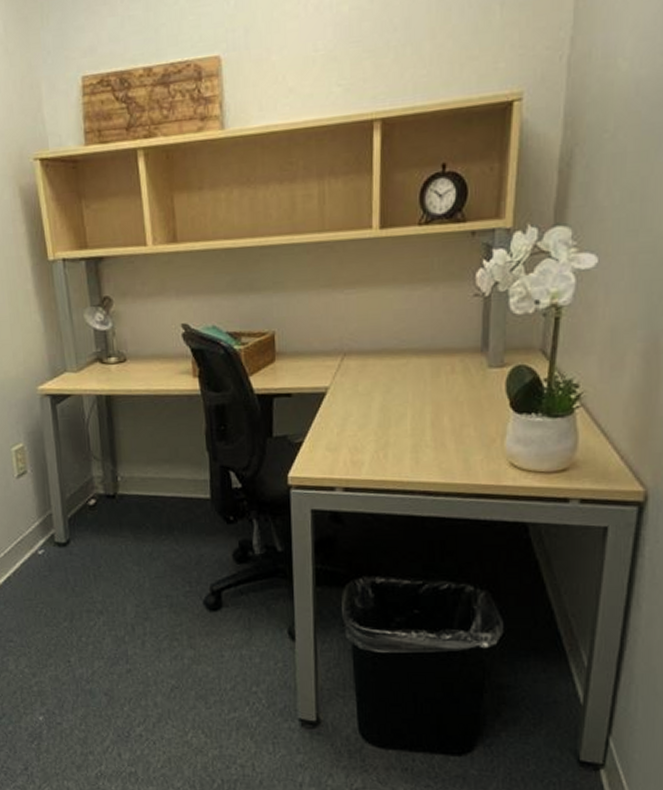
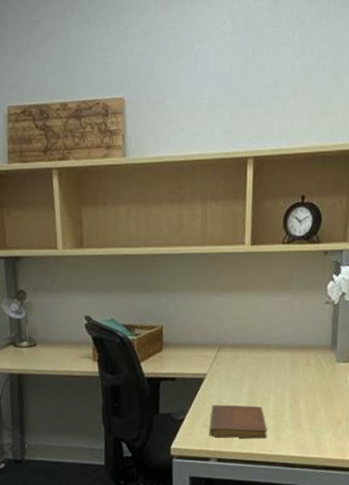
notebook: none [334,423,404,463] -> present [210,404,267,439]

